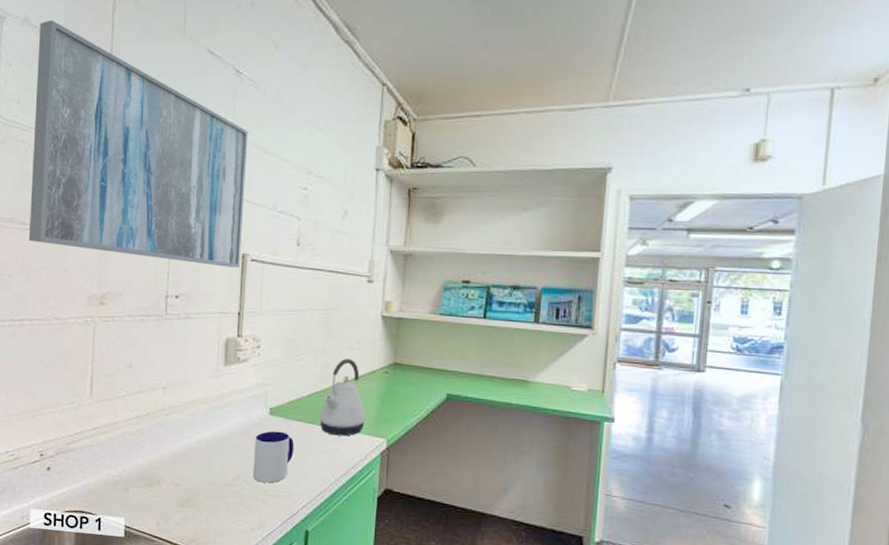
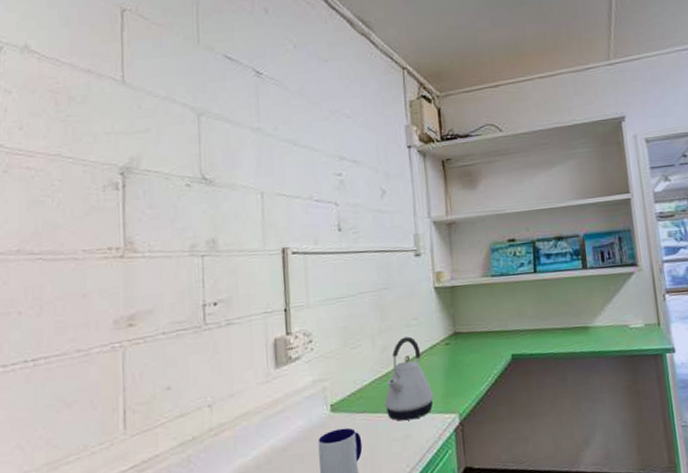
wall art: present [28,19,248,268] -> none [39,44,281,272]

